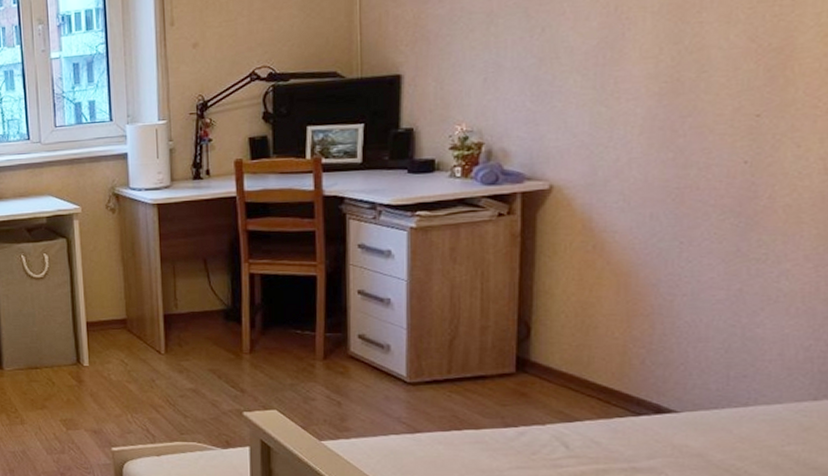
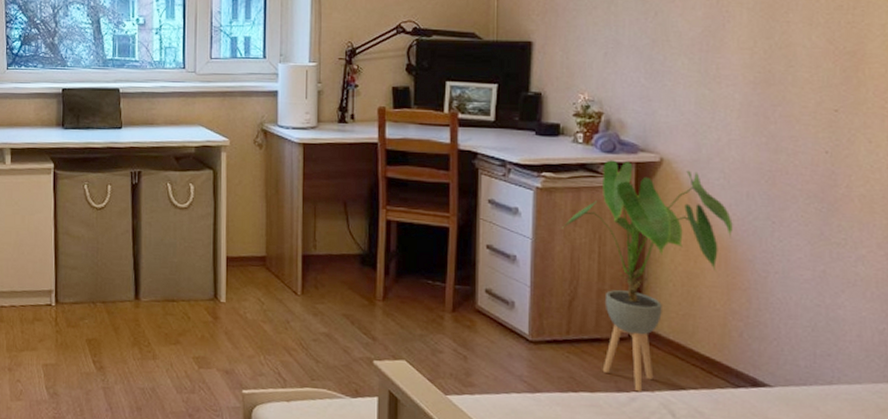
house plant: none [440,192,634,426] -> present [562,160,733,392]

